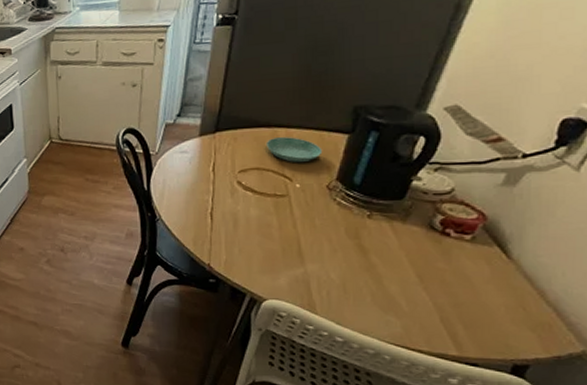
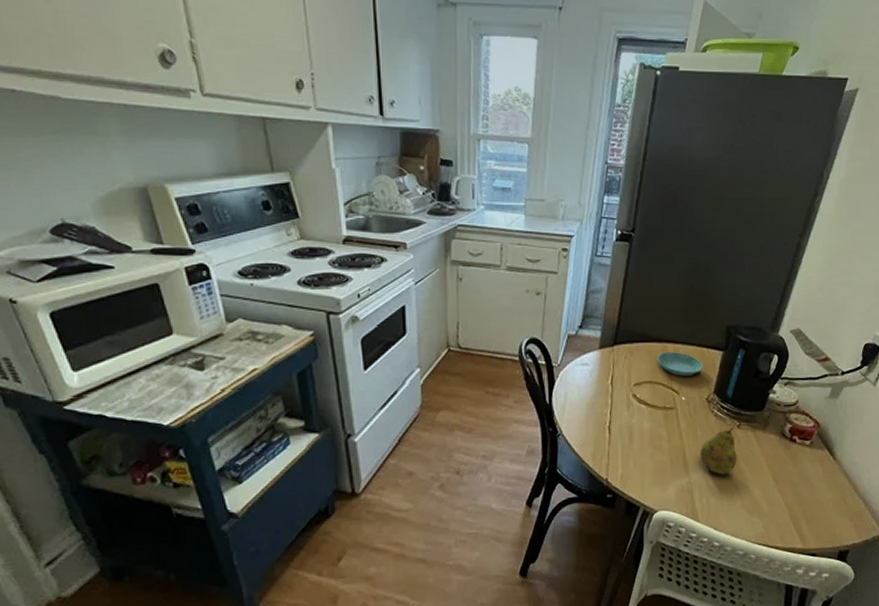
fruit: none [318,217,367,267] -> present [699,427,737,475]

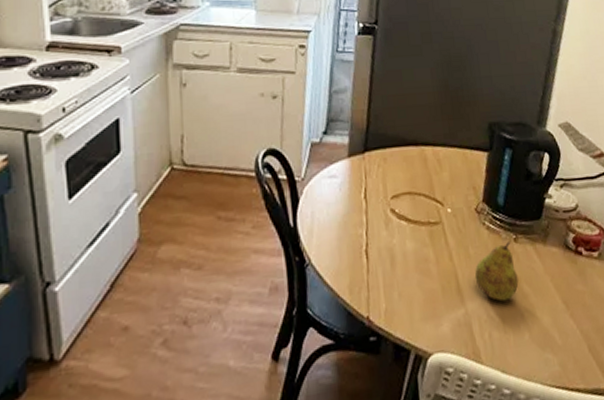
saucer: present [657,352,703,377] -> none [414,156,468,185]

